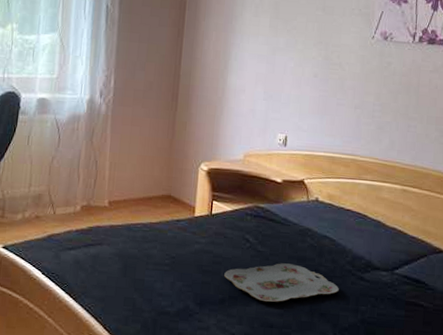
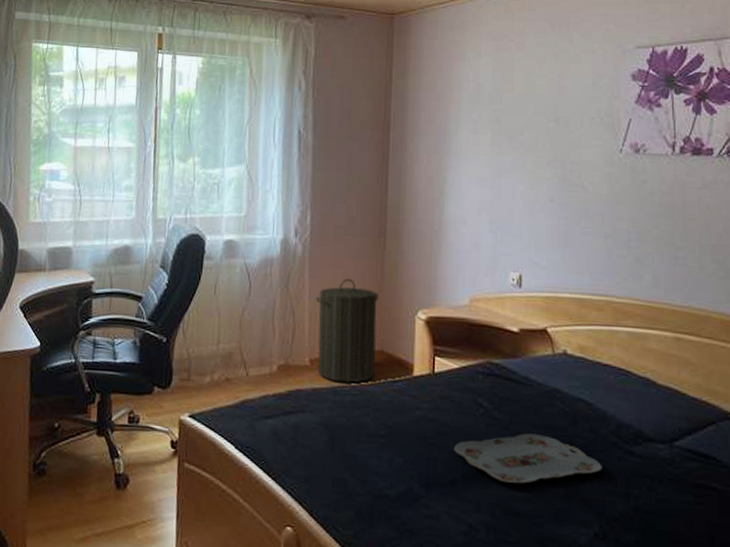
laundry hamper: none [115,134,169,222] -> present [315,278,379,383]

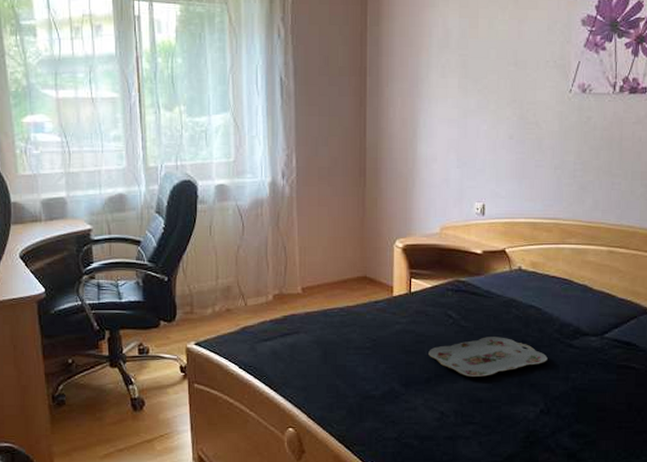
laundry hamper: present [315,278,379,383] -> none [304,214,361,306]

